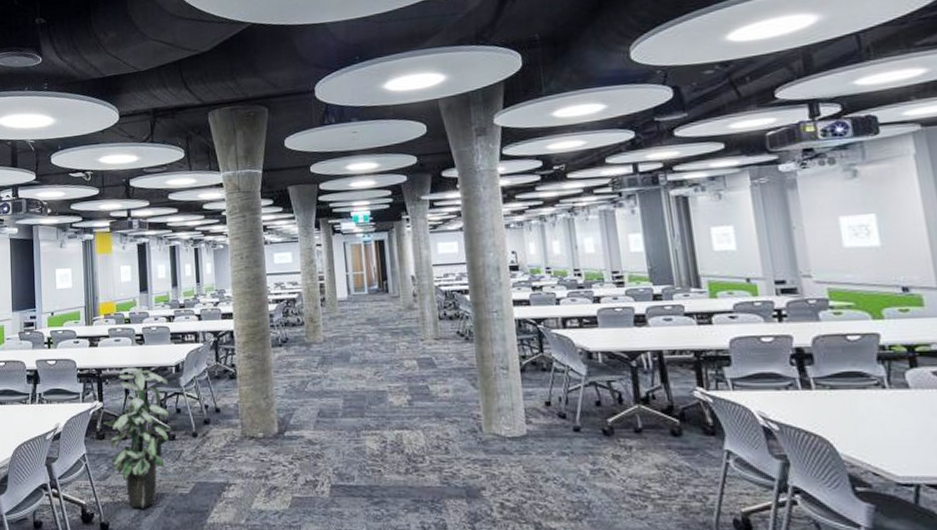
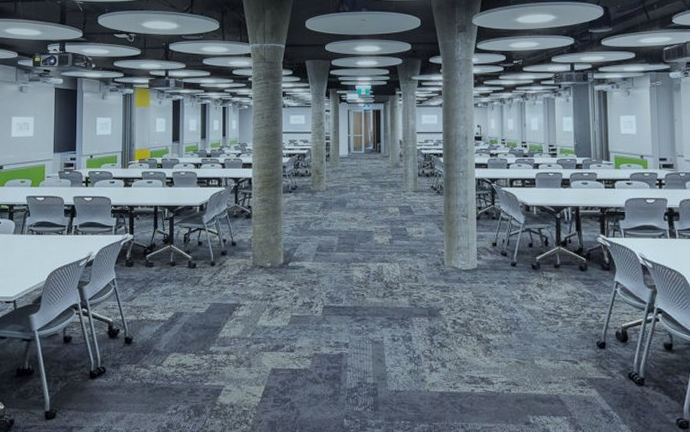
indoor plant: present [103,367,172,509] -> none [132,205,193,325]

